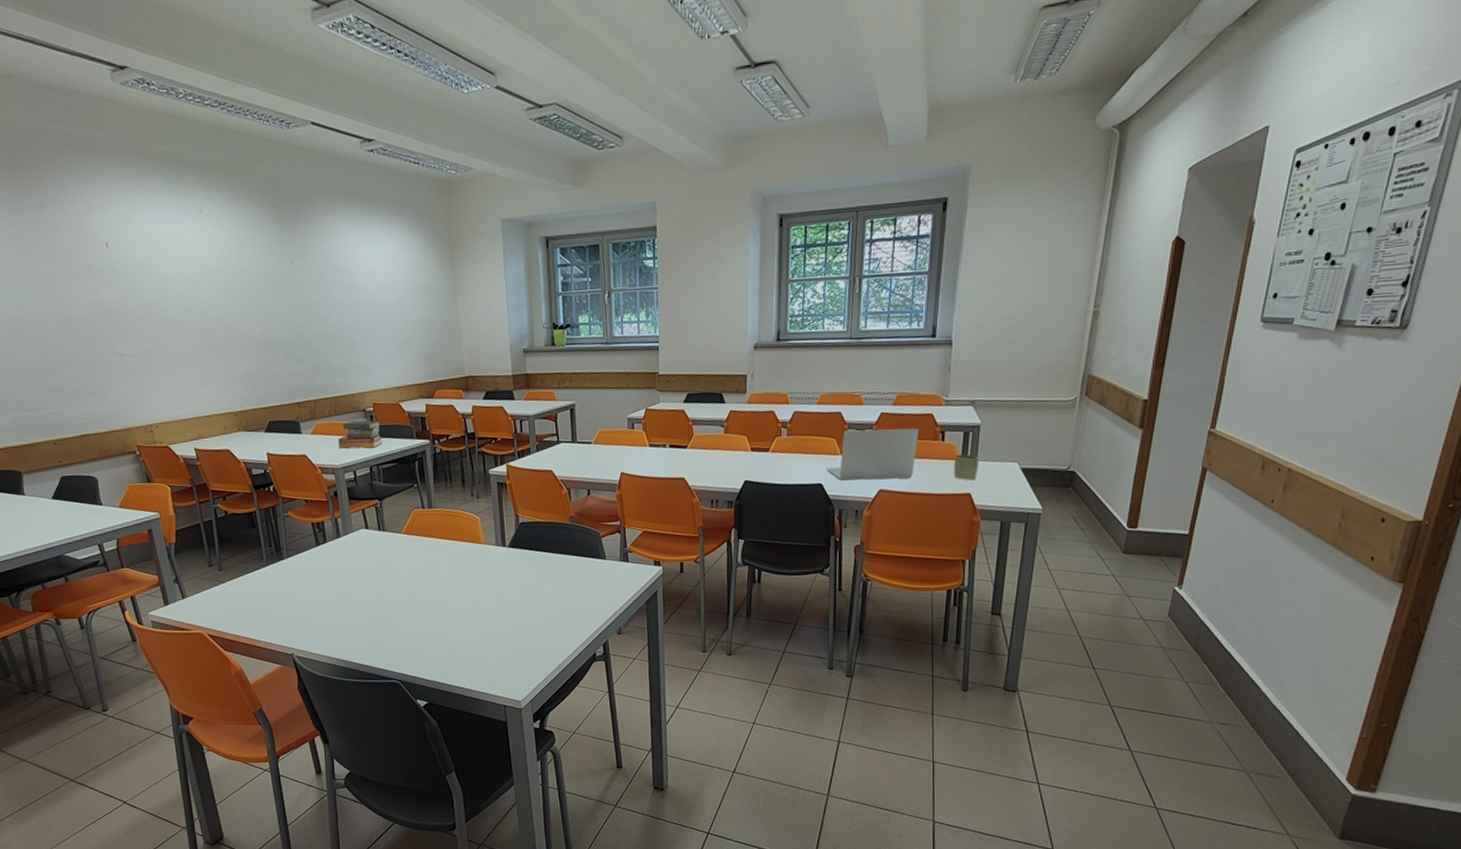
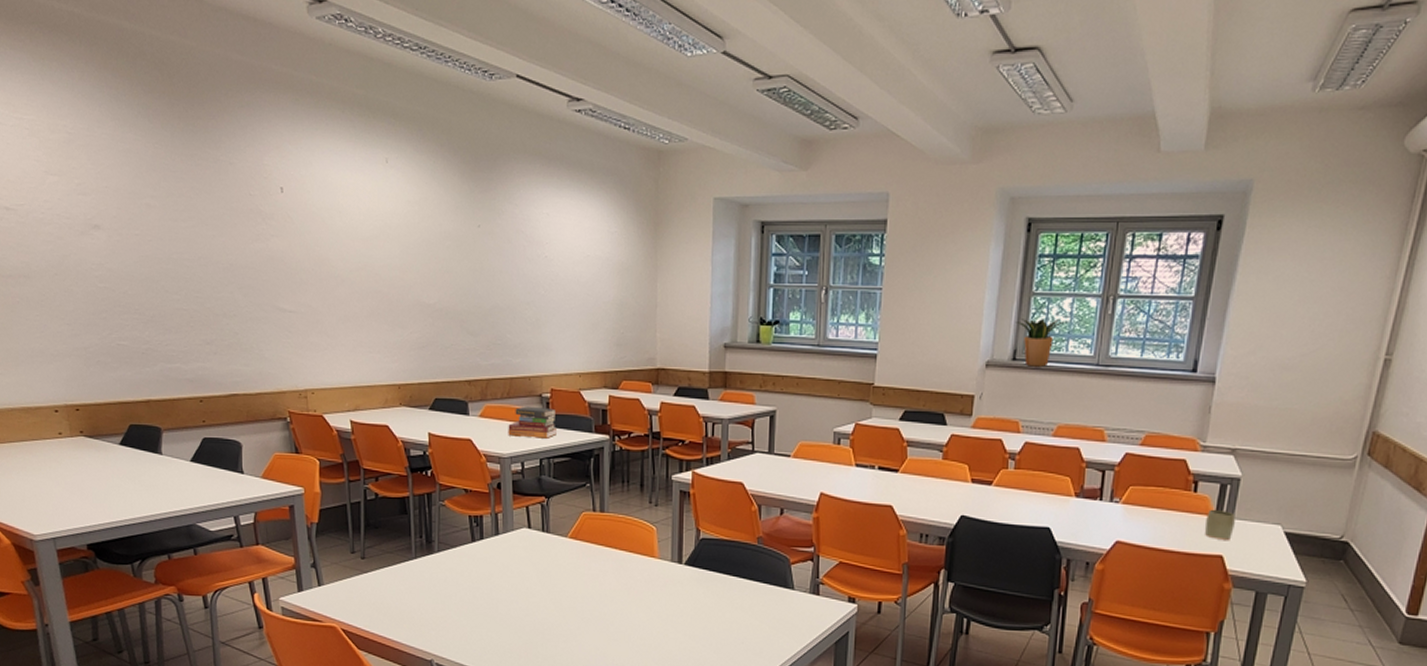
potted plant: none [777,301,820,345] -> present [1015,317,1065,367]
laptop: present [826,428,919,481] -> none [1057,470,1168,531]

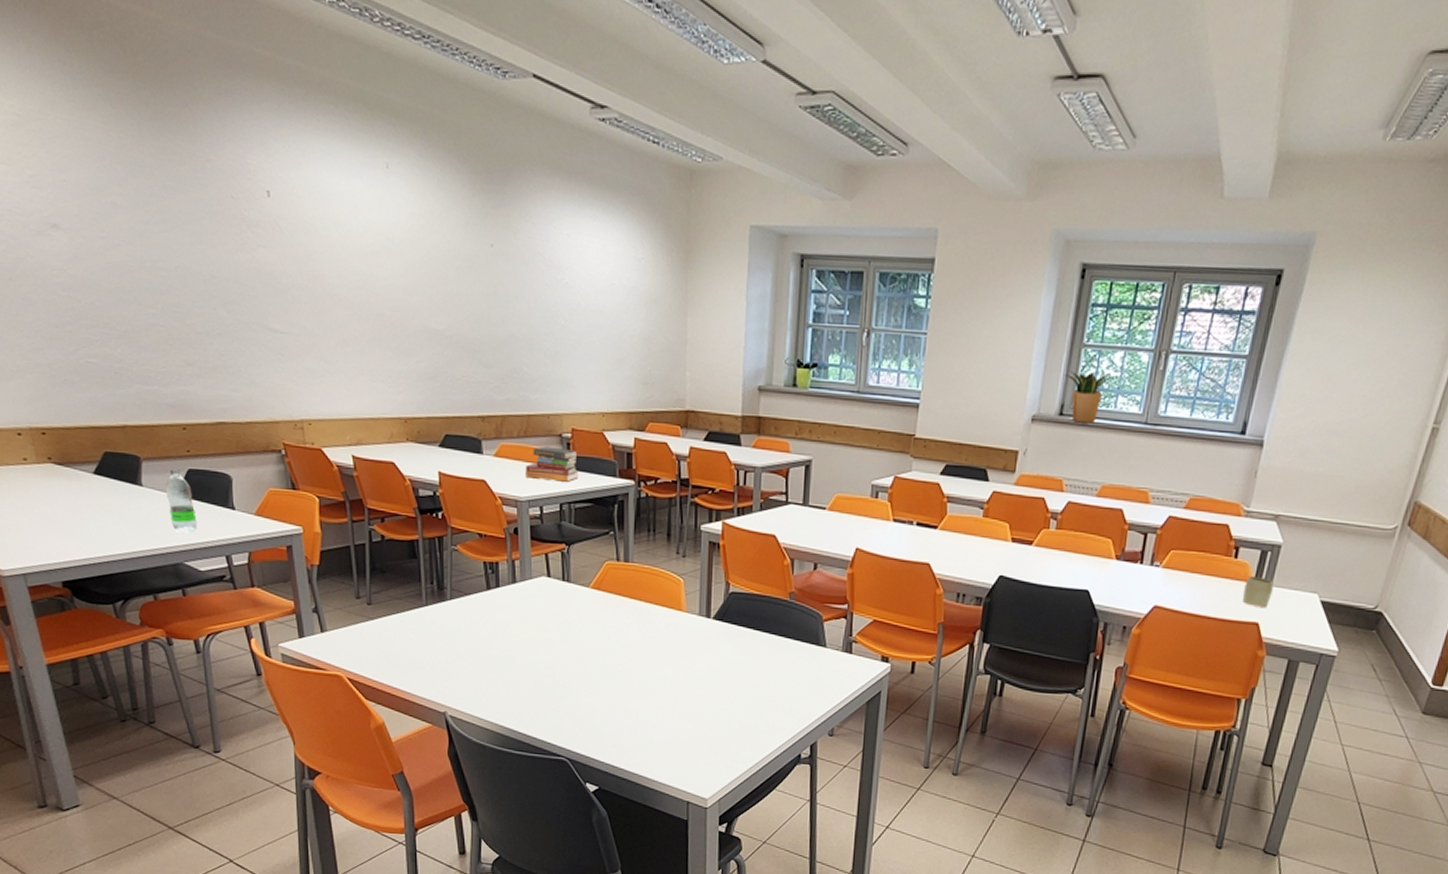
bottle: none [182,438,210,496] -> present [165,469,198,533]

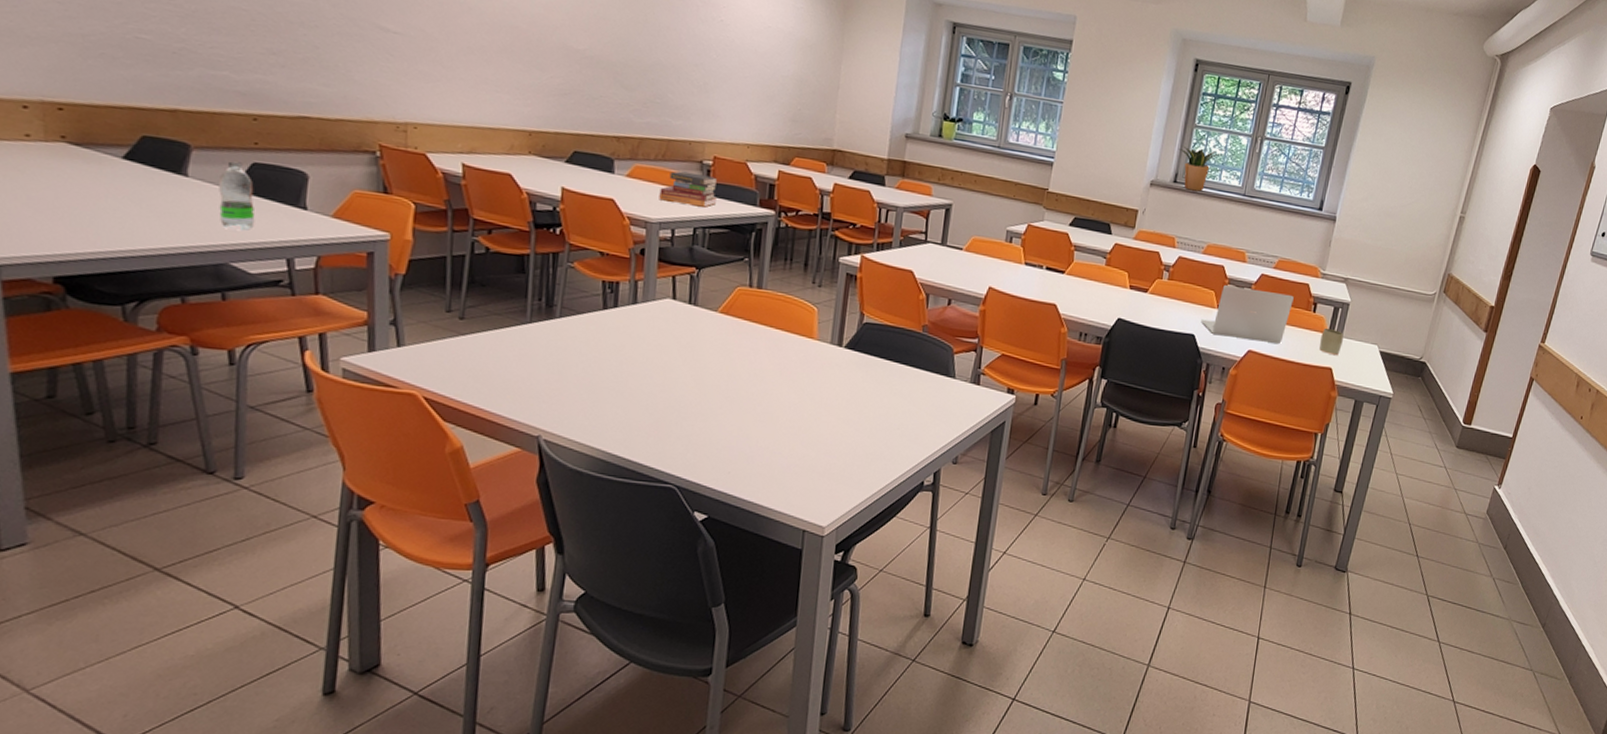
laptop: none [1096,532,1210,596] -> present [1201,285,1294,344]

